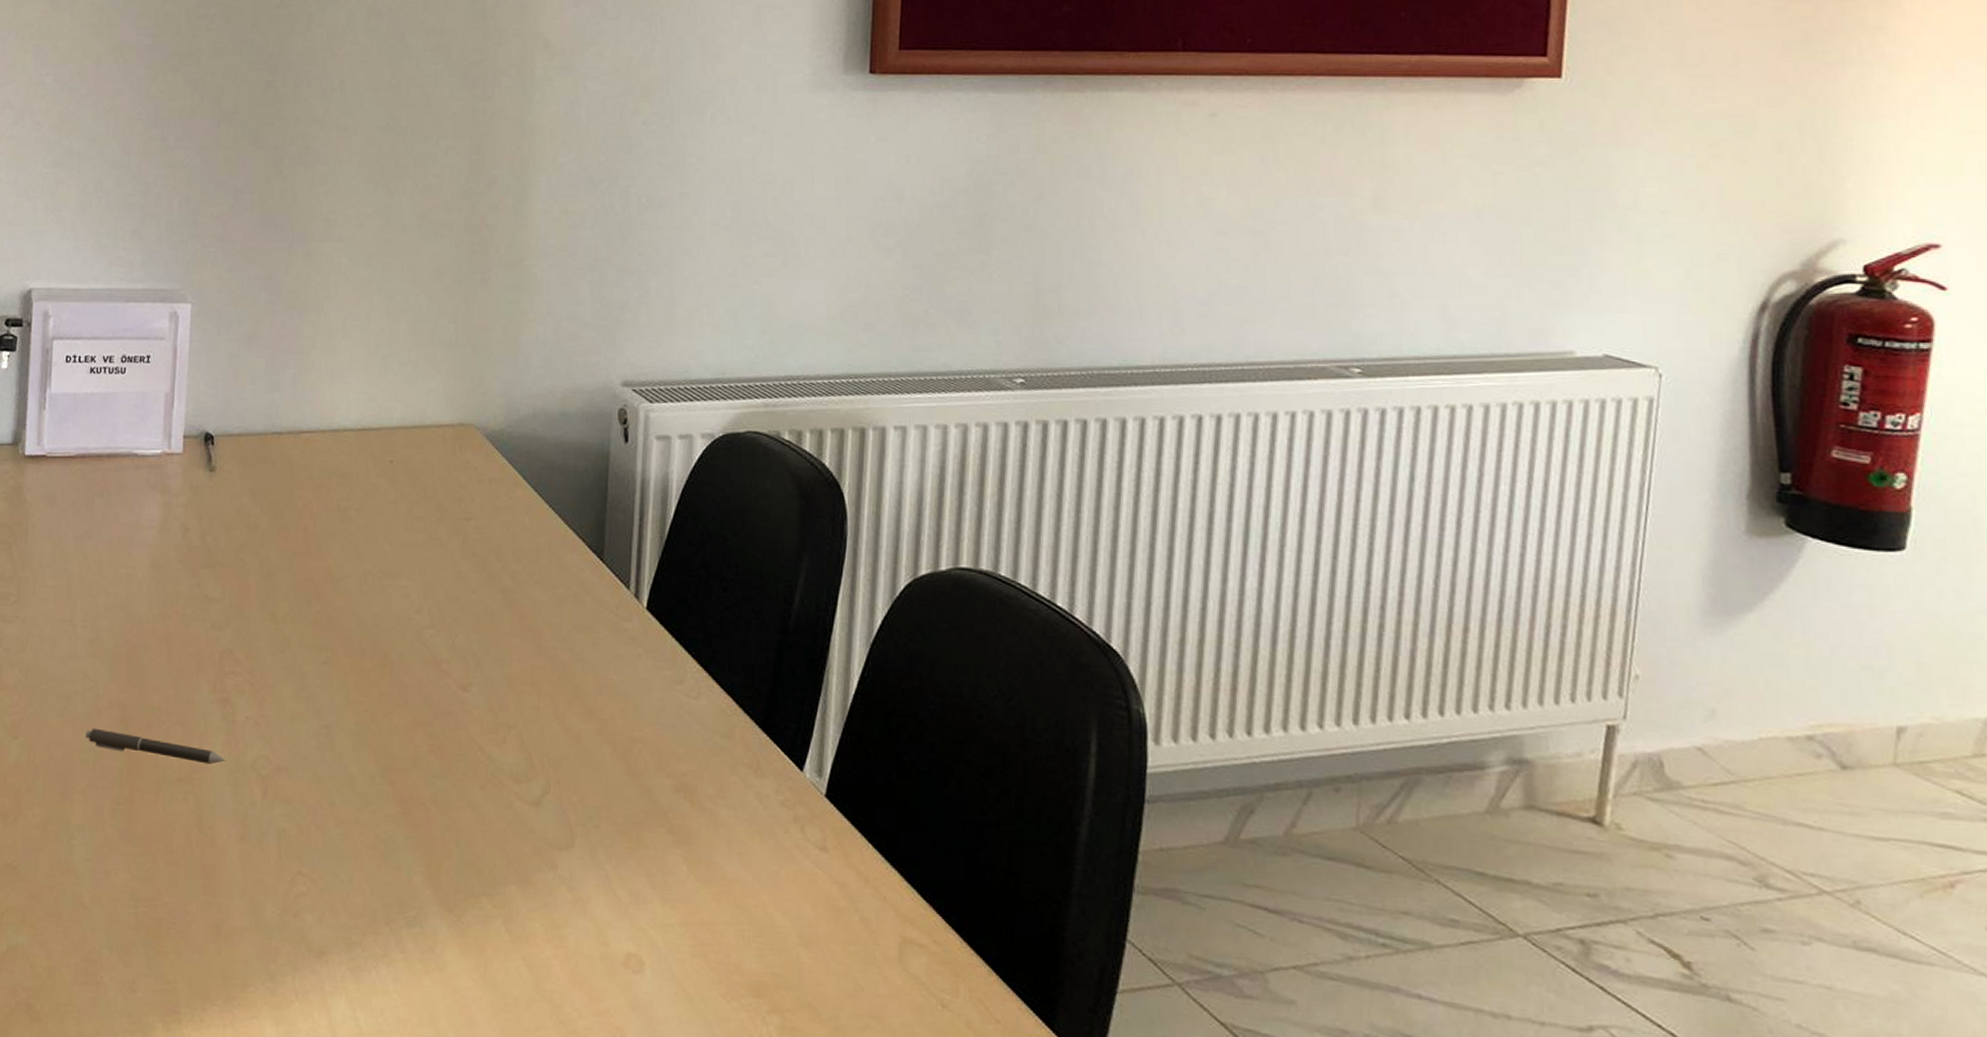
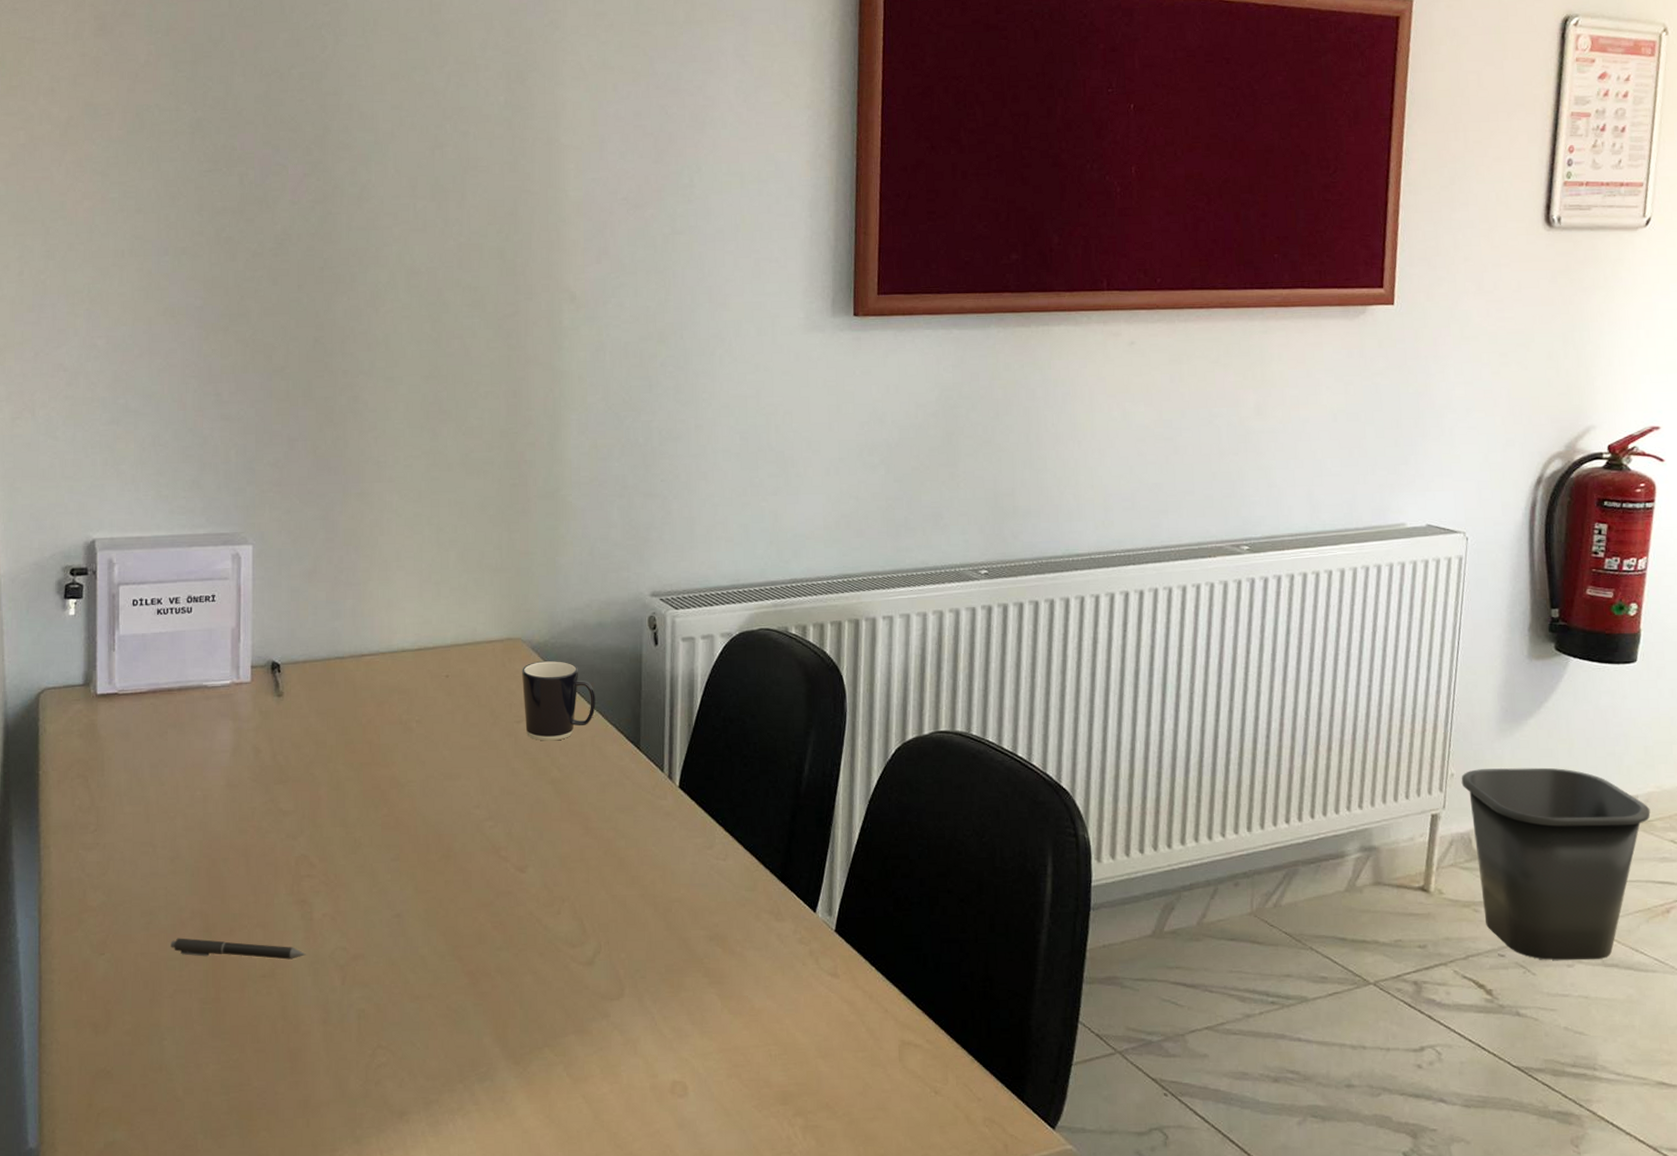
mug: none [473,451,555,544] -> present [521,660,596,741]
waste bin: none [1649,672,1926,940] -> present [1461,767,1651,960]

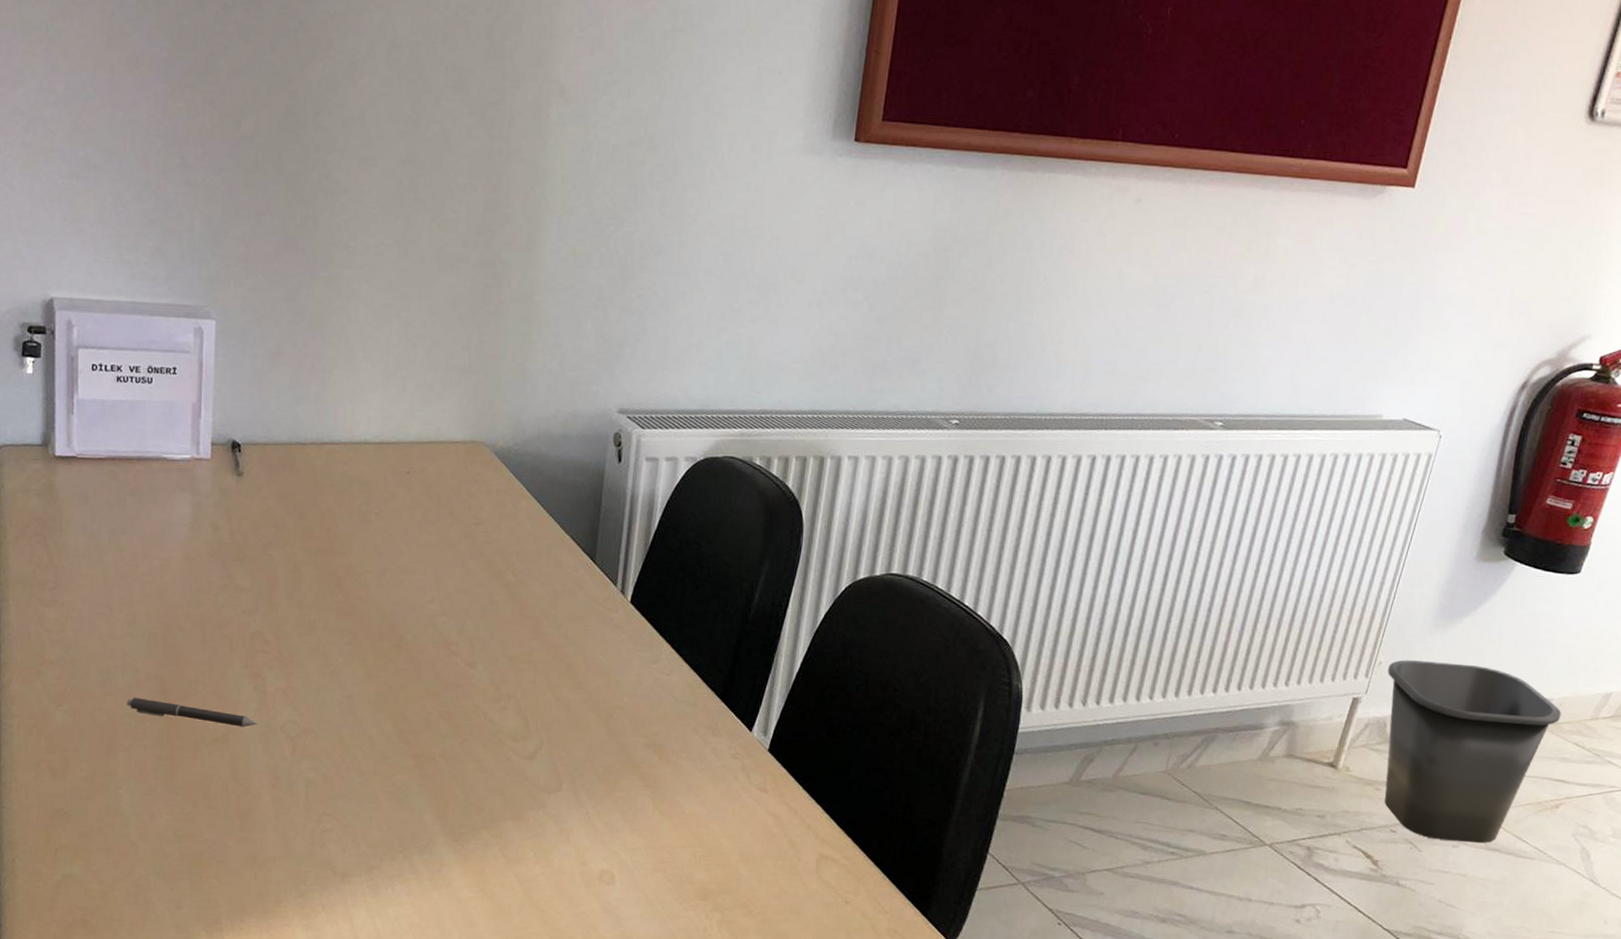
mug: present [521,660,596,741] -> none [482,466,555,546]

